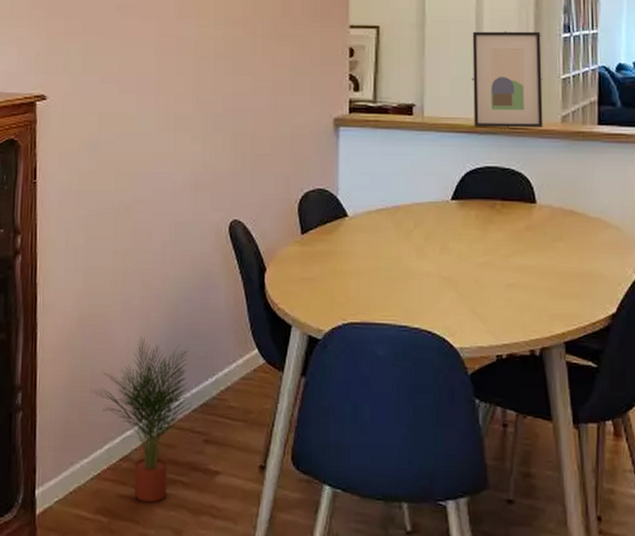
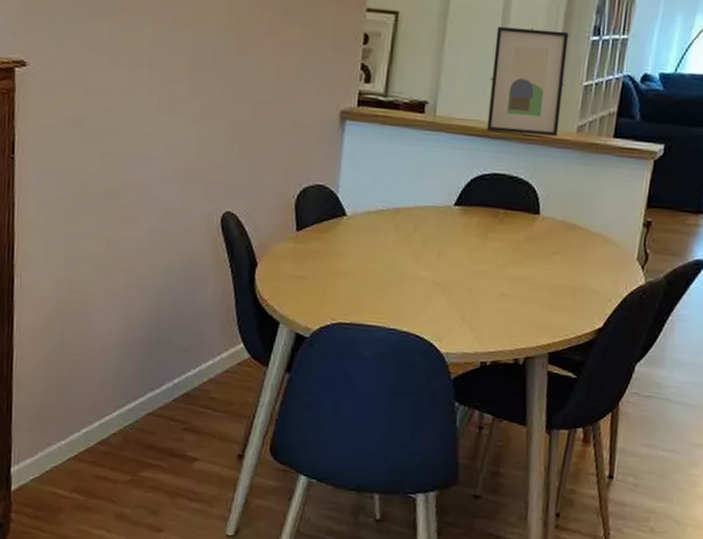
potted plant: present [91,336,193,503] -> none [69,325,174,484]

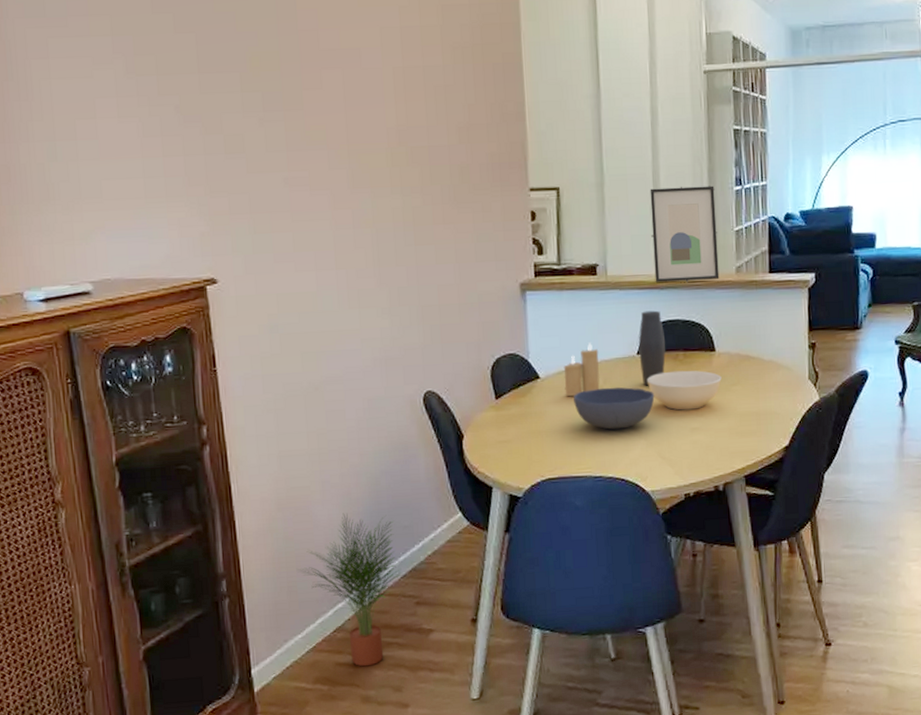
potted plant: none [69,325,174,484] -> present [297,513,402,667]
candle: none [370,185,414,241] -> present [563,342,600,397]
bowl: none [378,235,466,283] -> present [574,387,655,430]
vase: none [455,159,488,241] -> present [638,310,666,386]
bowl: none [460,229,542,274] -> present [646,370,722,410]

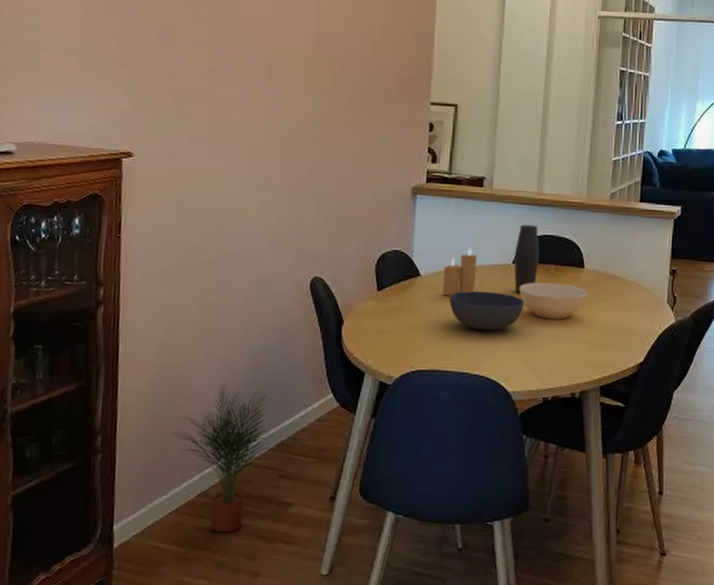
picture frame: present [650,185,720,283] -> none [536,115,598,203]

